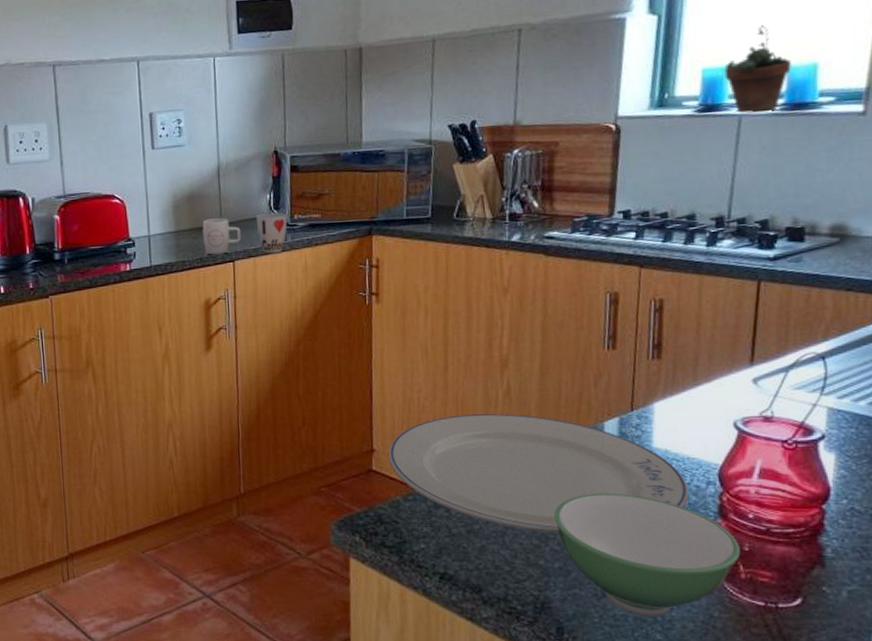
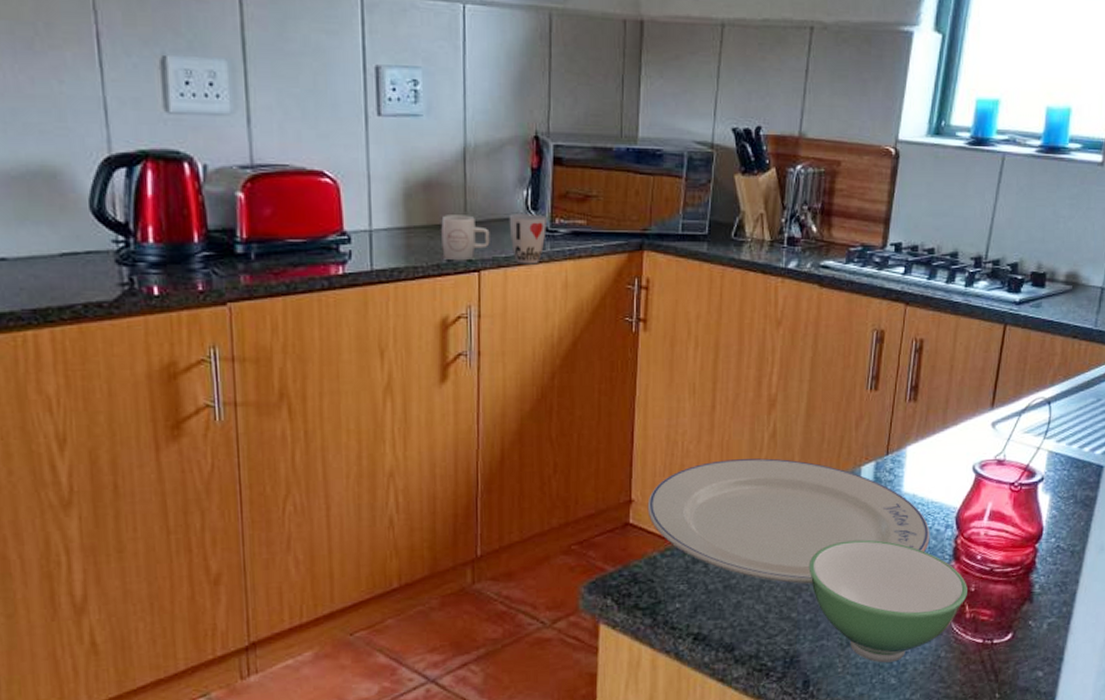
succulent plant: present [724,25,791,114] -> none [994,60,1050,154]

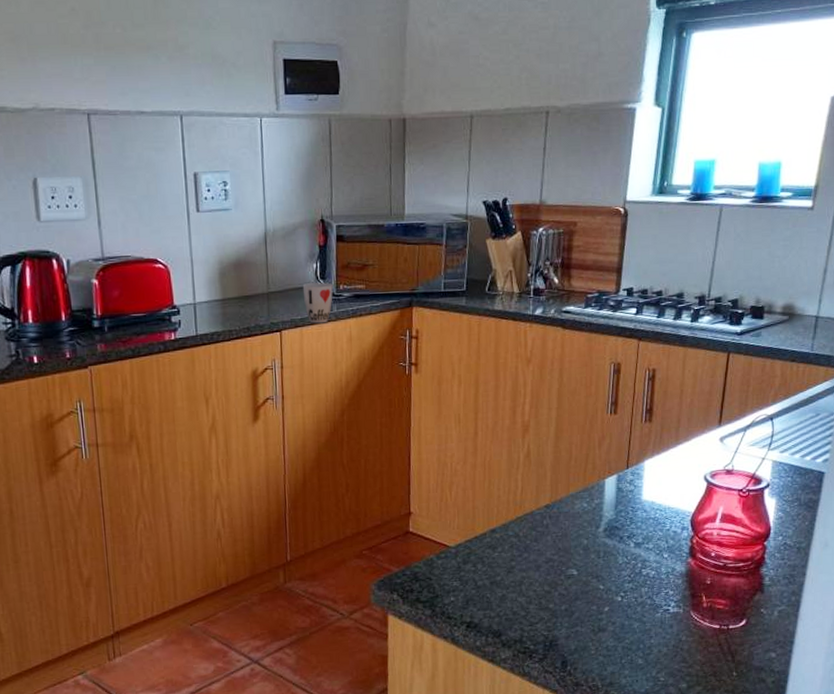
mug: present [441,215,490,261] -> none [249,286,288,324]
plate: present [647,458,930,584] -> none [424,474,668,580]
bowl: present [808,539,969,663] -> none [562,541,705,646]

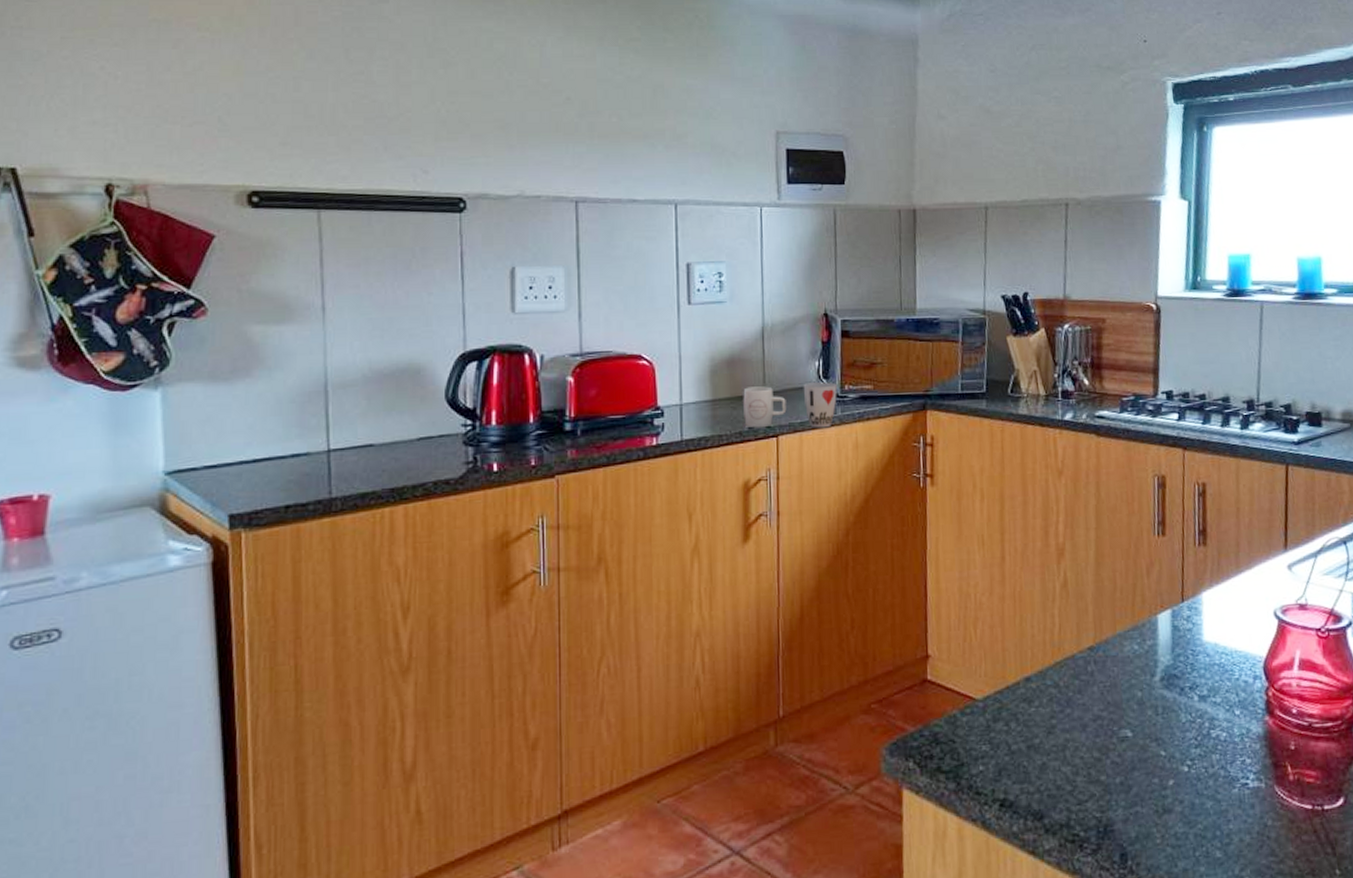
mug: none [249,286,288,324] -> present [743,386,787,429]

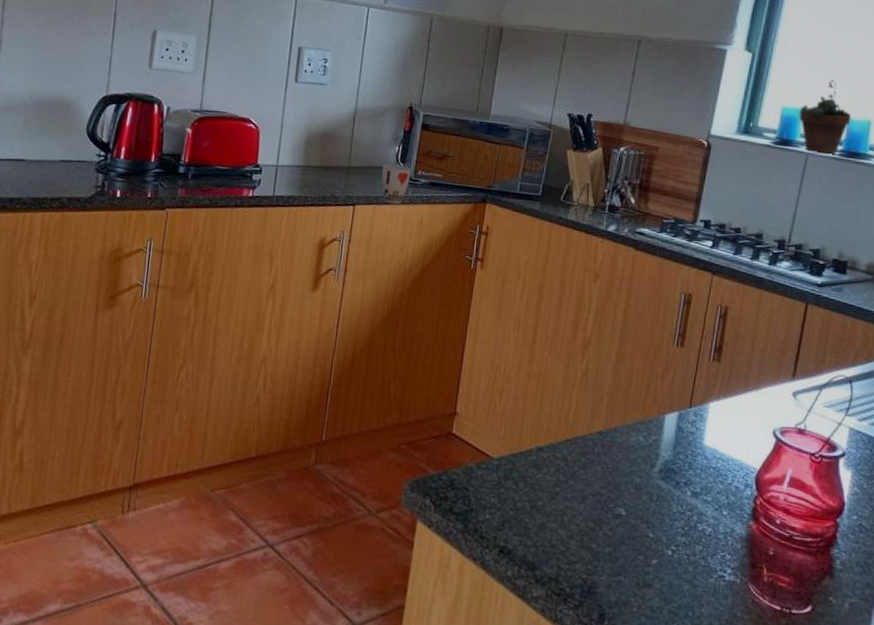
mug: present [743,386,787,429] -> none [328,159,366,197]
succulent plant: none [1246,217,1301,301] -> present [799,79,851,156]

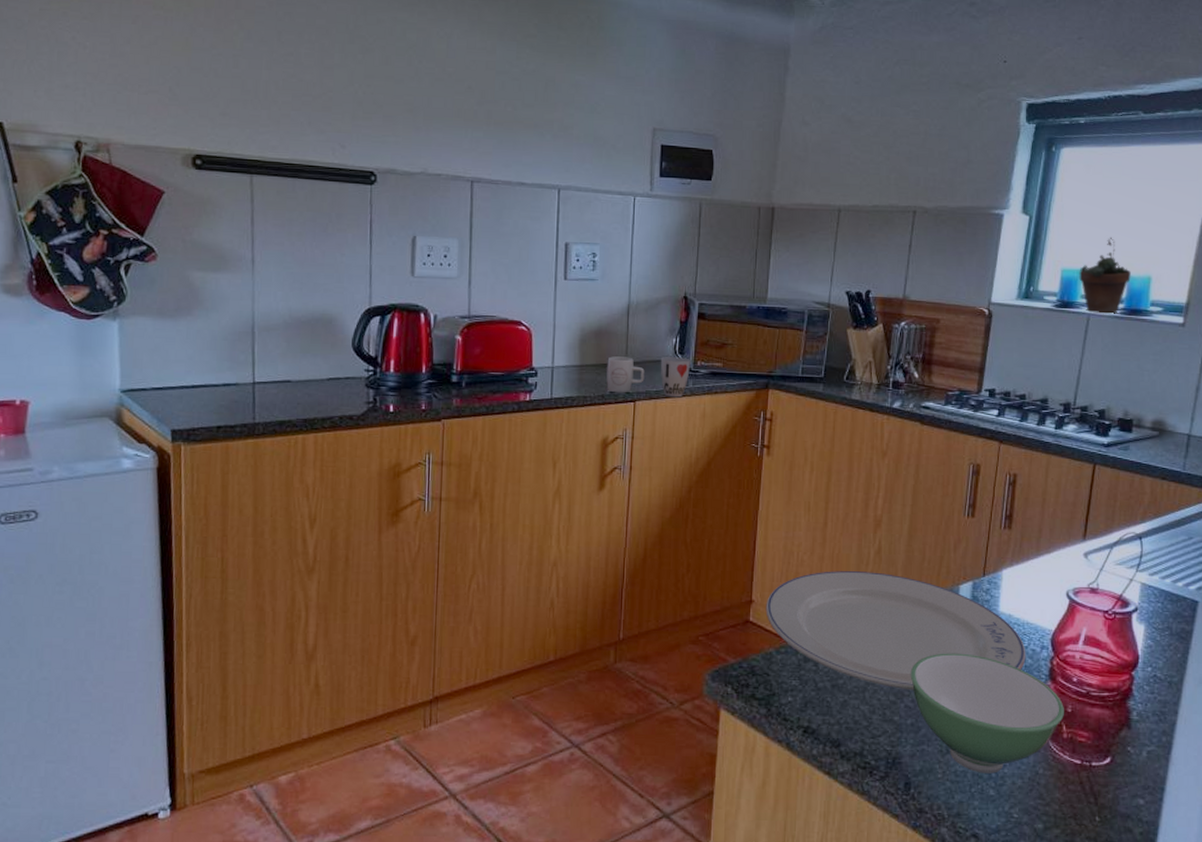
mug: none [328,159,366,197] -> present [606,356,645,393]
plate: none [469,389,730,519] -> present [765,571,1026,691]
bowl: none [610,482,767,612] -> present [910,653,1065,774]

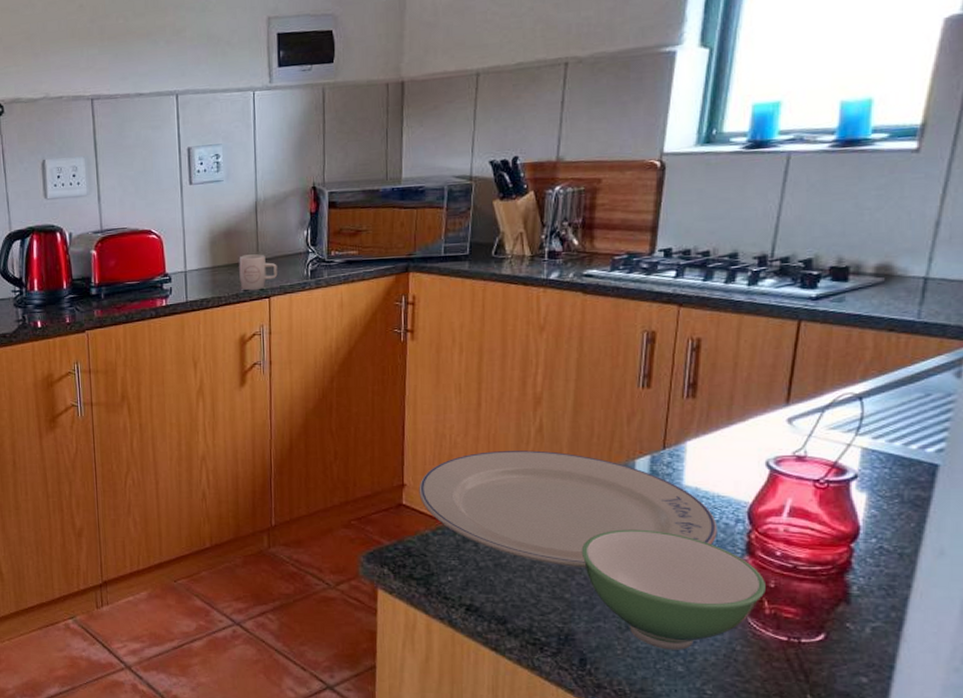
cup: present [660,357,690,398] -> none [292,249,324,290]
succulent plant: present [1079,237,1131,315] -> none [775,58,845,151]

